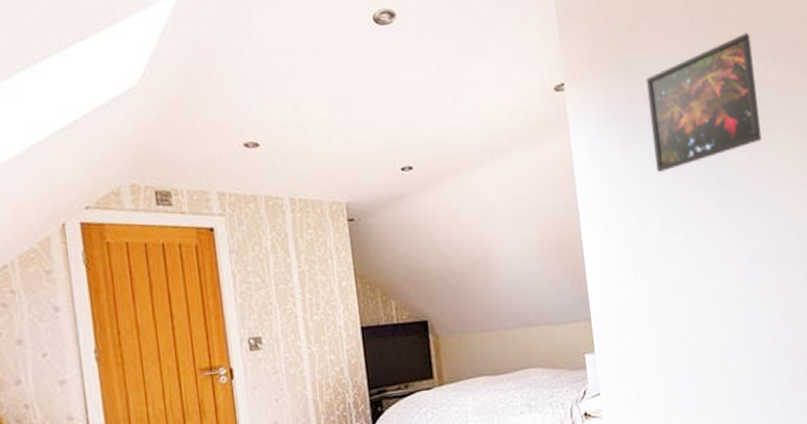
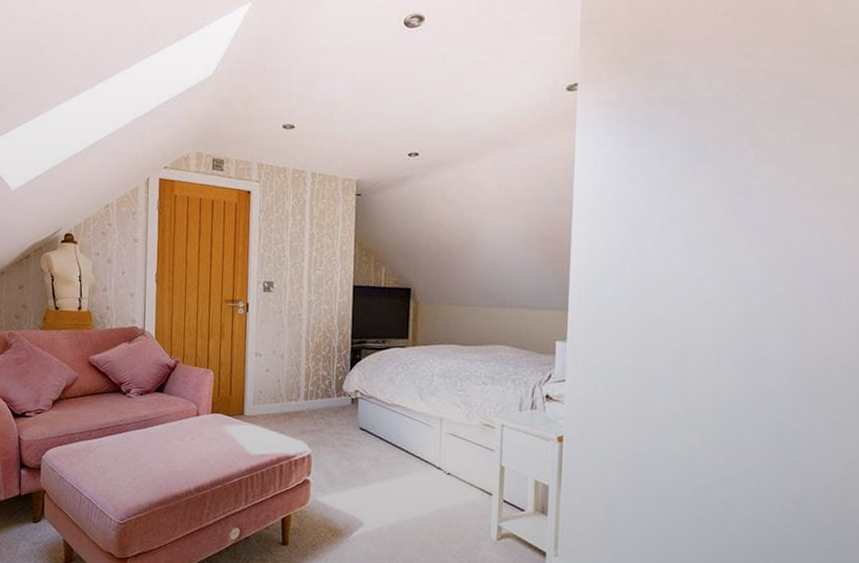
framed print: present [646,33,762,173] -> none [664,35,806,176]

